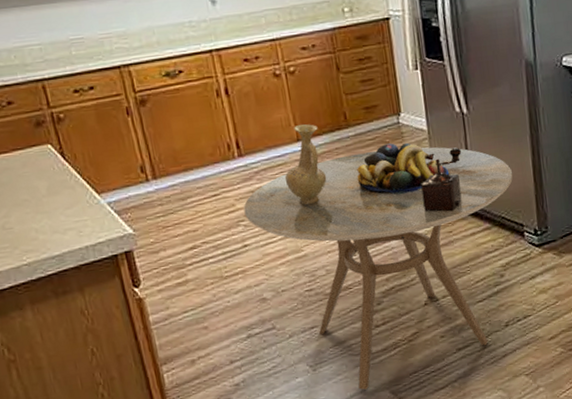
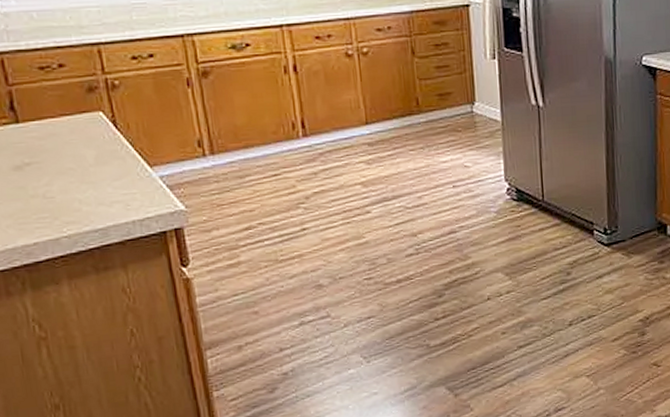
dining table: present [243,147,513,390] -> none [305,138,585,385]
pitcher: present [284,124,327,206] -> none [350,106,394,191]
fruit bowl: present [357,142,450,196] -> none [425,132,521,186]
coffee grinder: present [421,147,462,212] -> none [491,140,535,205]

